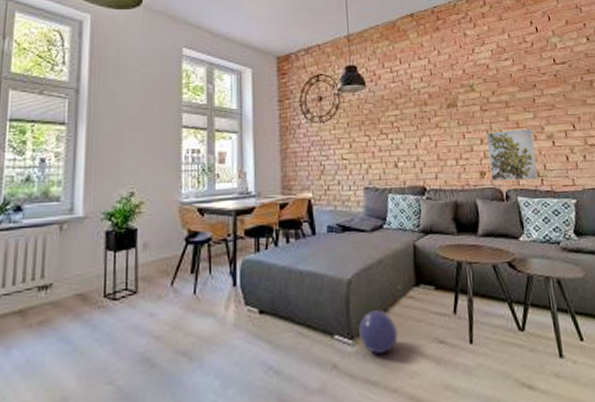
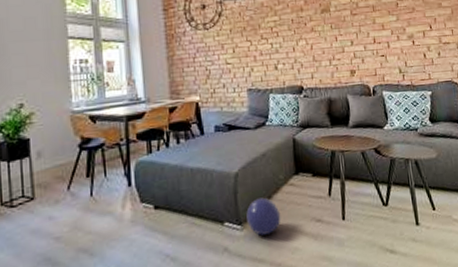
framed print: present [487,128,538,181] -> none [356,29,400,79]

